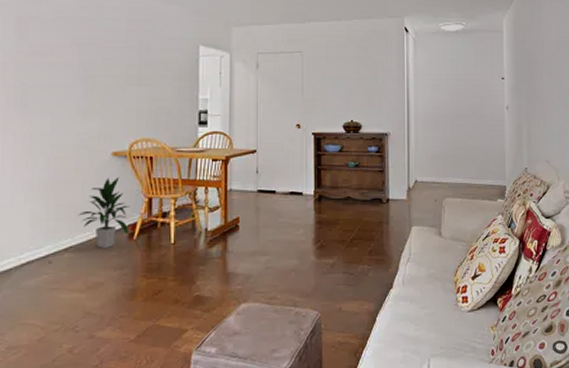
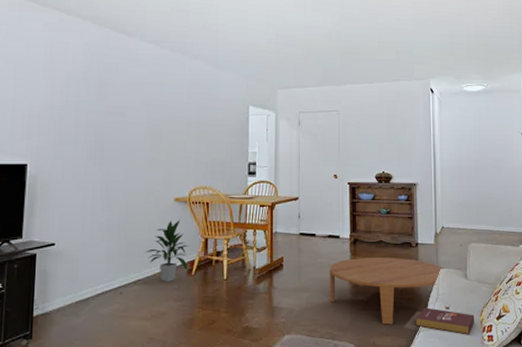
coffee table: none [290,215,423,289] -> present [329,257,450,325]
book: none [385,269,449,297] -> present [415,307,475,335]

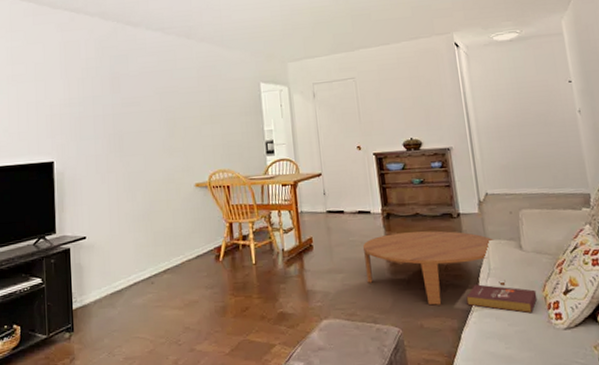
indoor plant: present [145,220,189,282] -> none [171,206,214,270]

